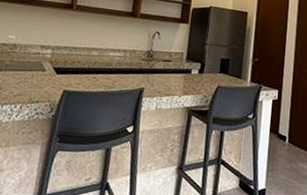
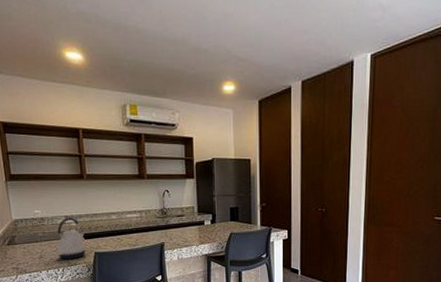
kettle: none [20,47,57,96] -> present [57,217,86,260]

